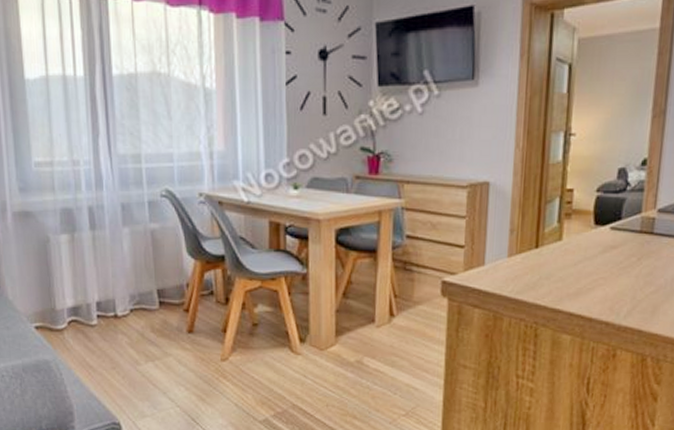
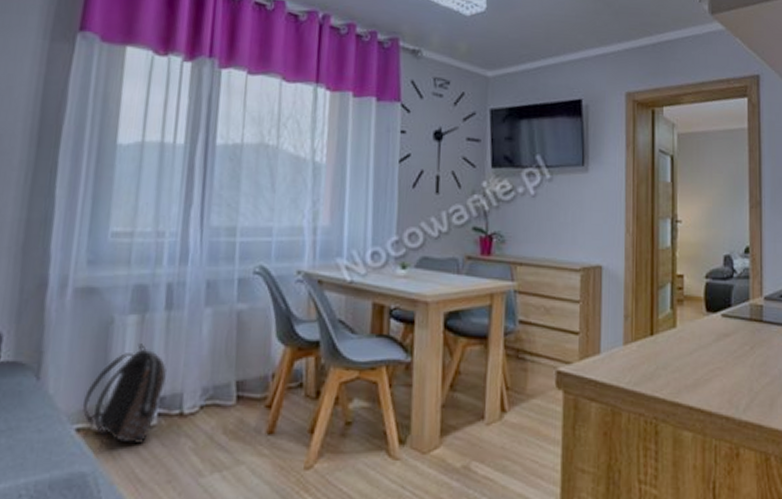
backpack: none [36,258,100,344] -> present [82,343,167,451]

